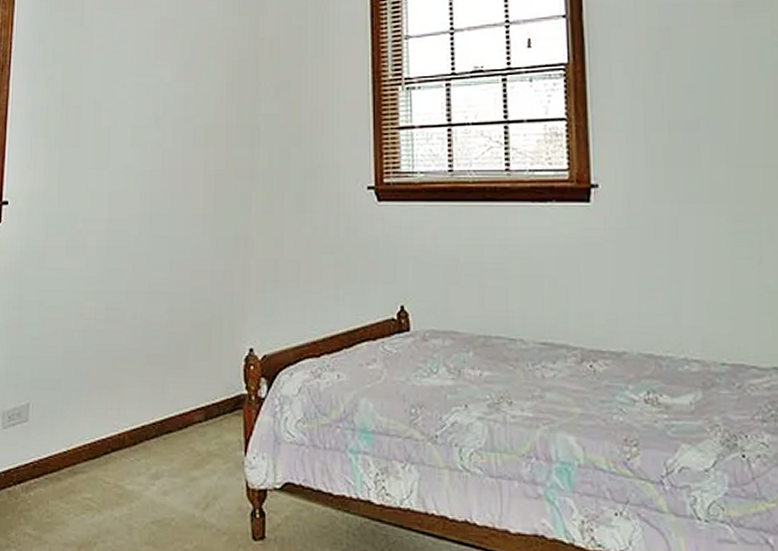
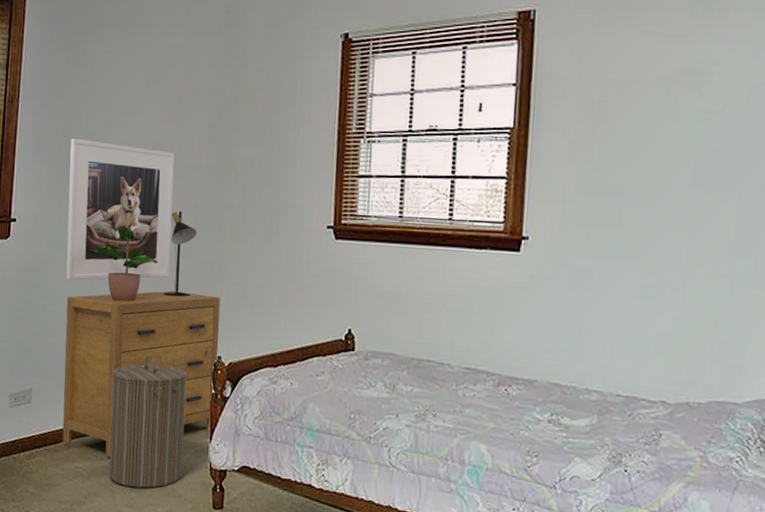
dresser: none [66,274,250,483] -> present [62,290,220,458]
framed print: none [67,105,190,269] -> present [66,138,175,281]
potted plant: none [96,202,174,291] -> present [91,226,158,302]
laundry hamper: none [123,353,214,520] -> present [108,355,187,488]
table lamp: none [181,180,218,281] -> present [163,211,197,297]

